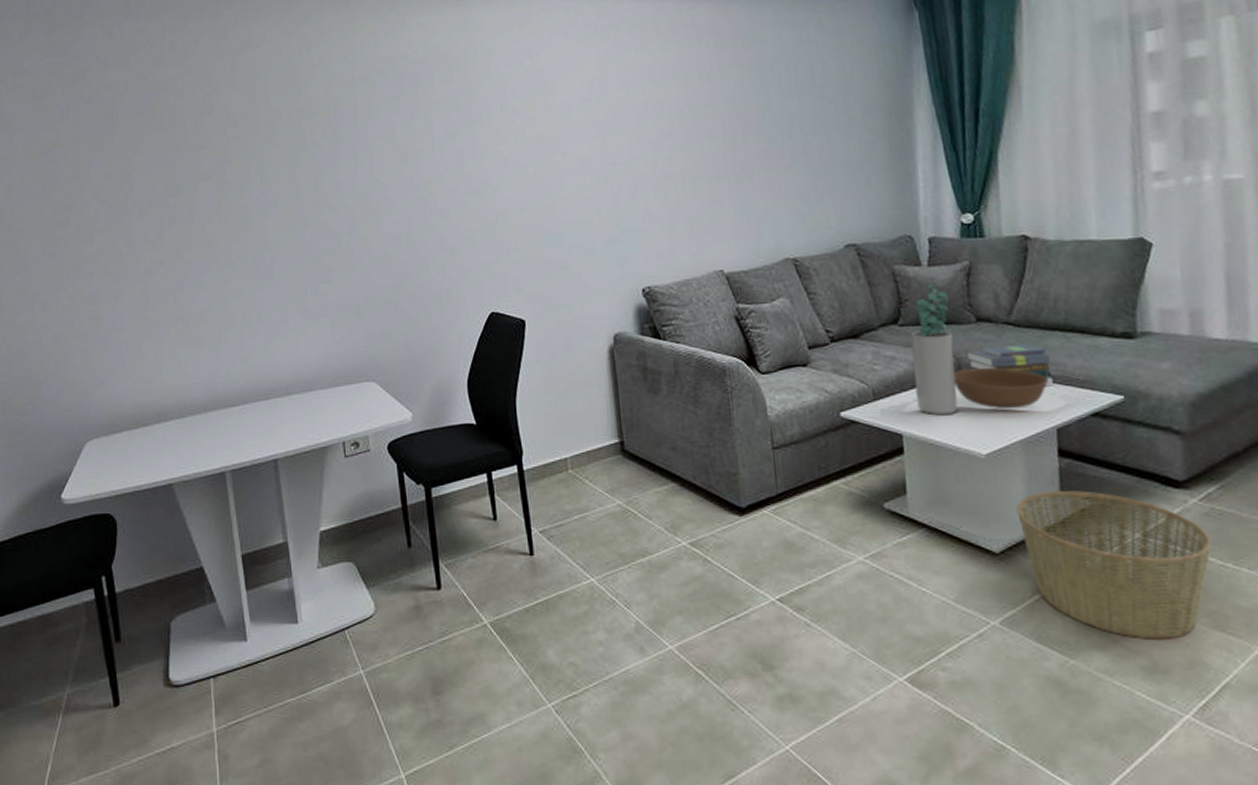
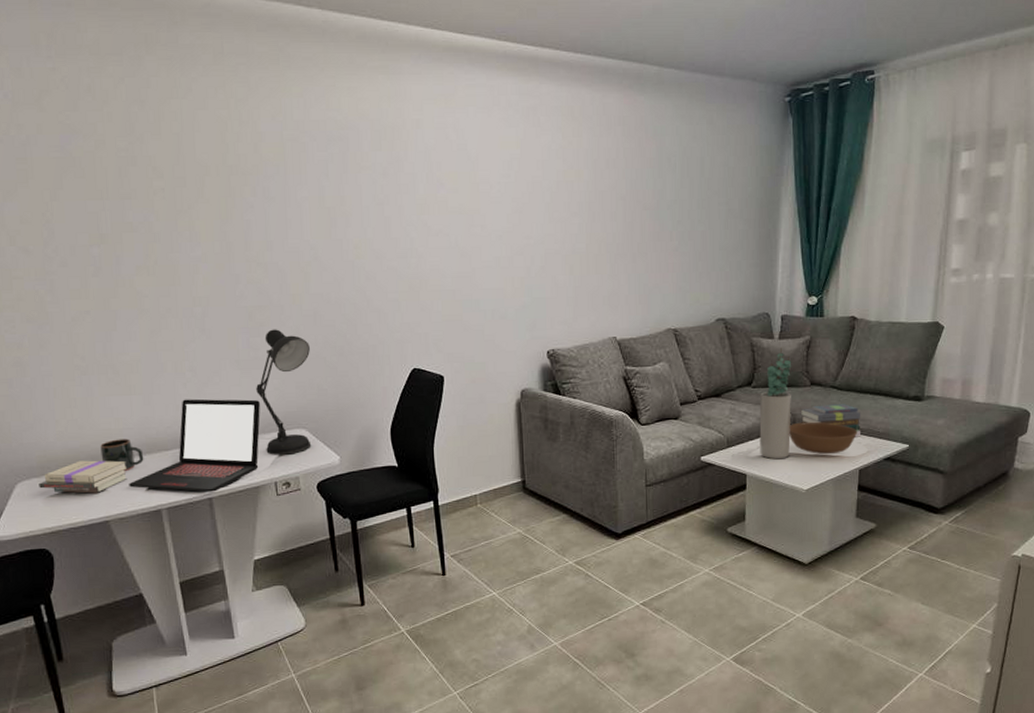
books: none [107,417,192,454] -> present [39,460,127,494]
mug: none [167,394,210,430] -> present [100,438,144,472]
laptop: none [194,350,329,453] -> present [129,398,261,493]
desk lamp: none [324,273,382,412] -> present [256,329,312,455]
basket: present [1016,491,1212,640] -> none [824,516,954,623]

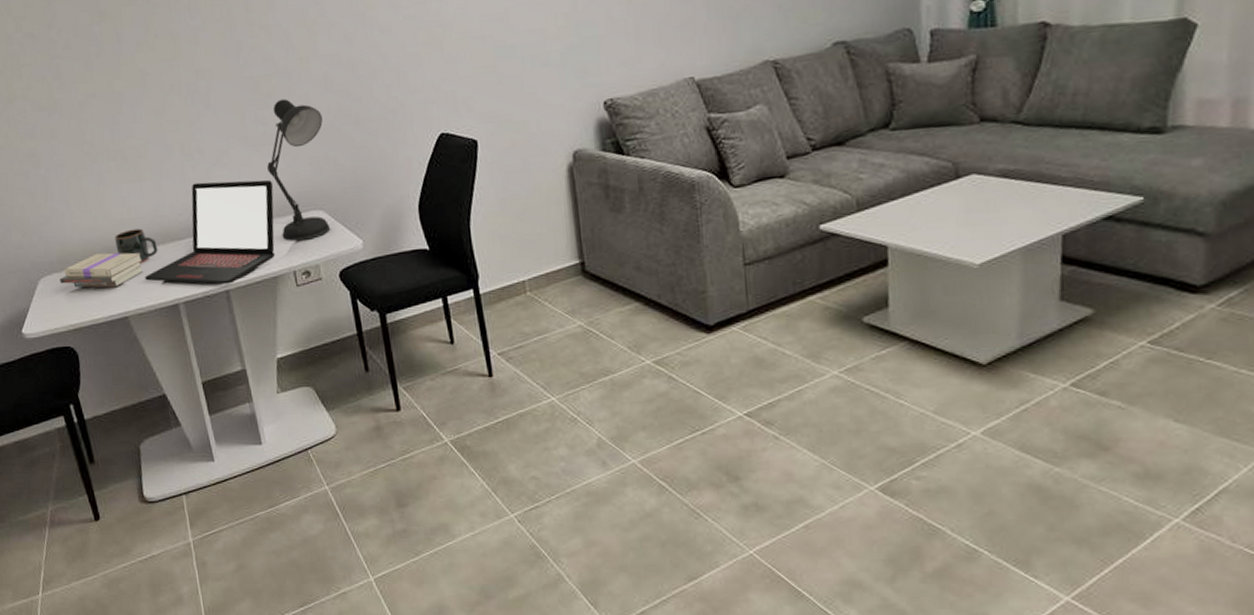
vase: present [759,348,792,460] -> none [903,74,952,225]
bowl: present [789,422,858,455] -> none [949,171,1058,216]
books: present [801,404,861,437] -> none [967,144,1063,190]

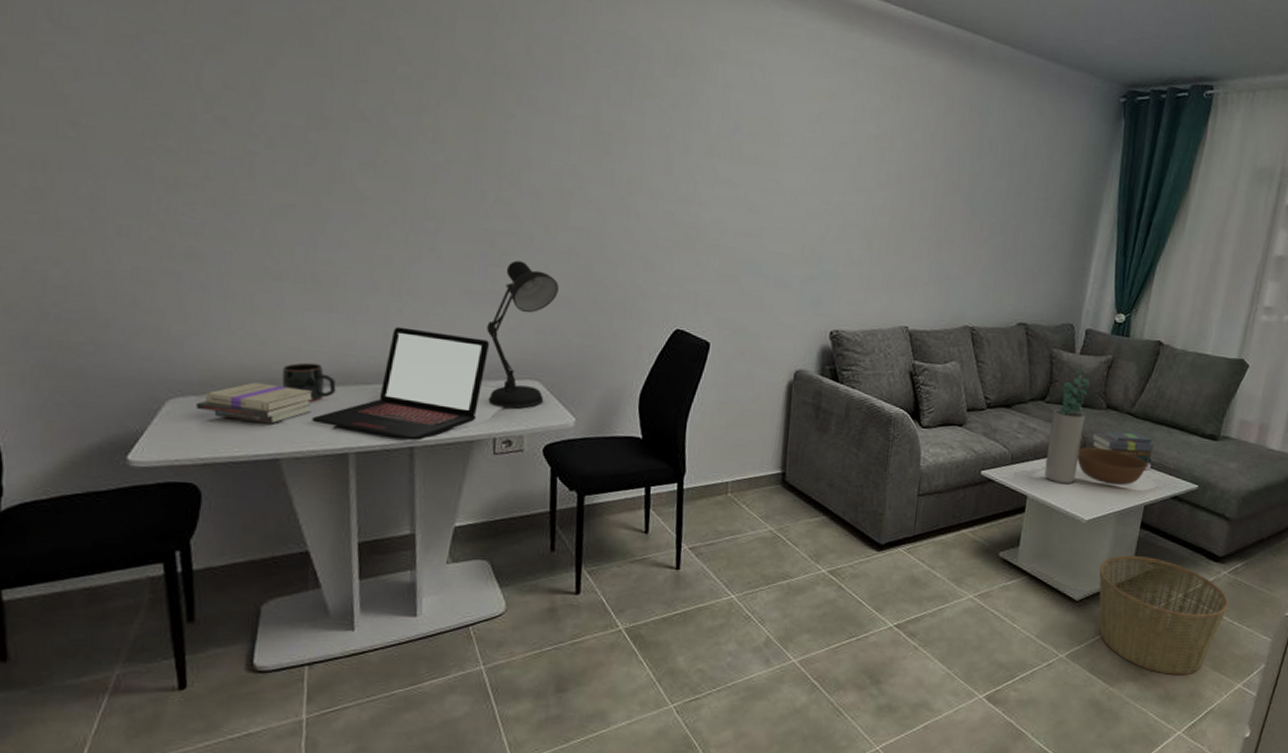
vase: none [903,74,952,225] -> present [1044,364,1091,485]
bowl: none [949,171,1058,216] -> present [1077,446,1148,486]
books: none [967,144,1063,190] -> present [1092,431,1155,471]
basket: none [1009,298,1227,447] -> present [1099,555,1229,675]

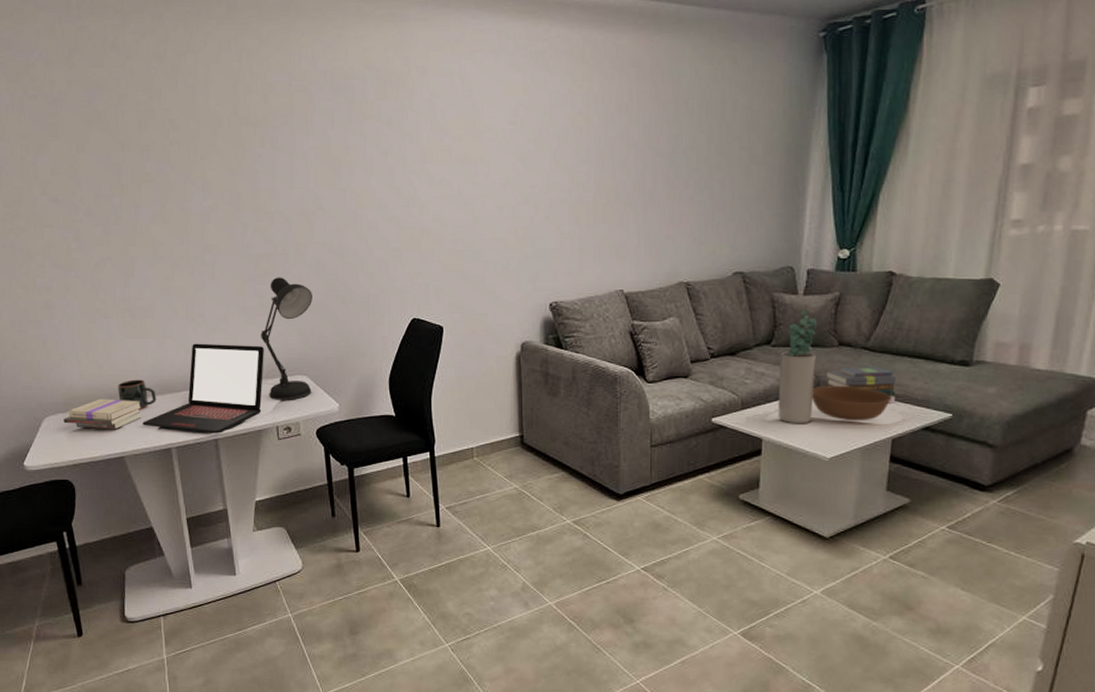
basket: present [1099,555,1229,675] -> none [848,490,1002,608]

